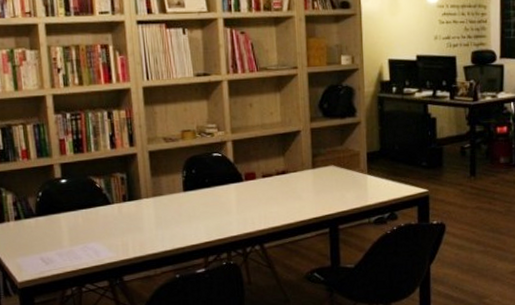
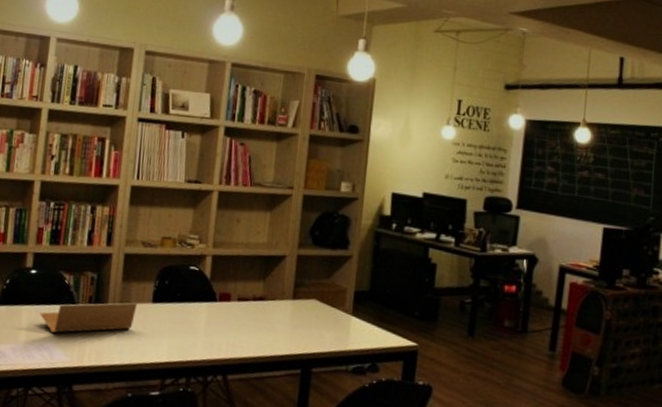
desk organizer: none [78,194,170,233] -> present [40,302,138,333]

